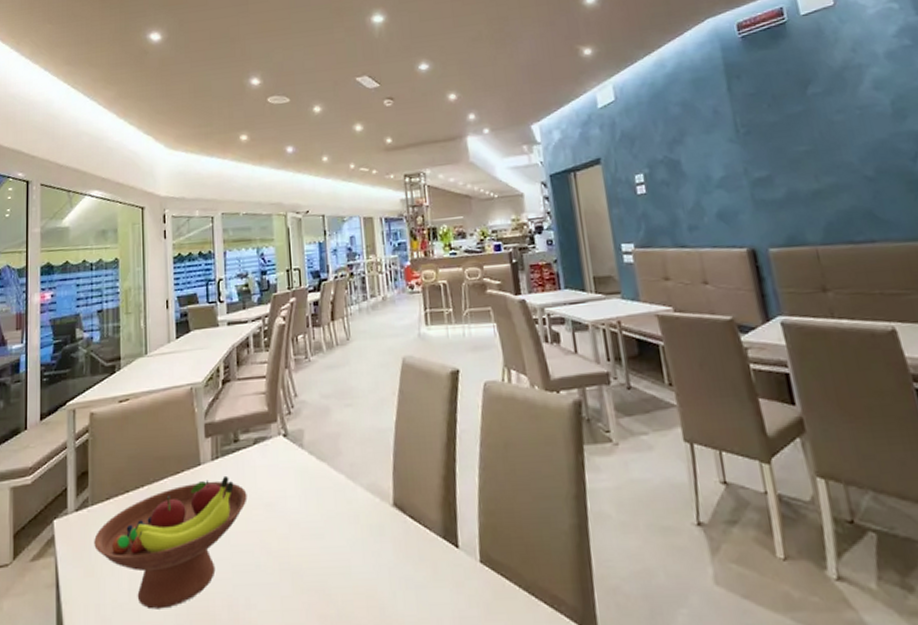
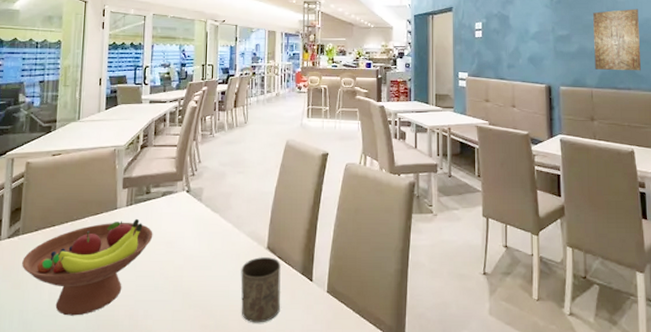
cup: none [362,517,420,610] -> present [241,257,281,323]
wall art: none [800,128,886,219] -> present [593,9,641,71]

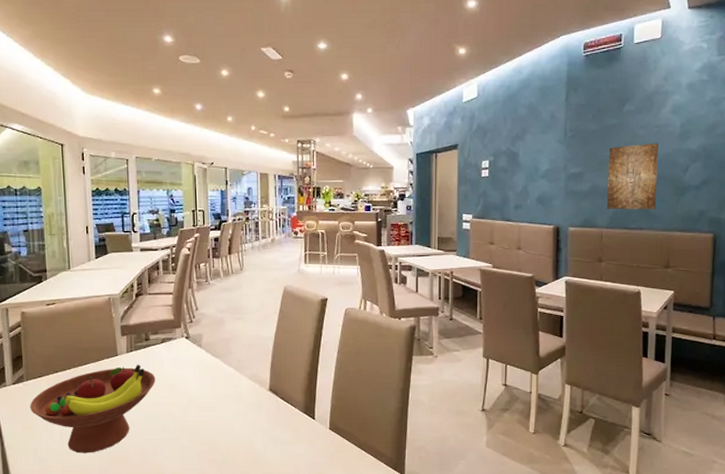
cup: present [241,257,281,323] -> none [244,398,284,457]

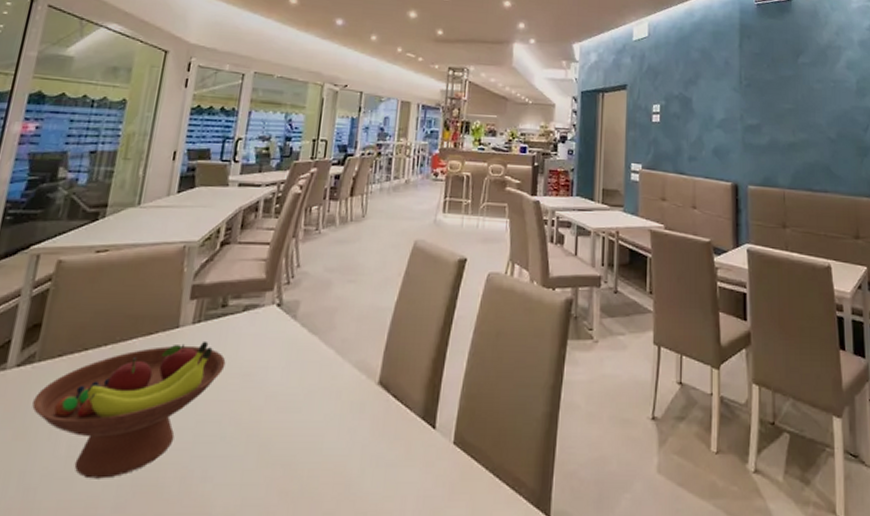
wall art: present [607,143,659,210] -> none [787,98,839,171]

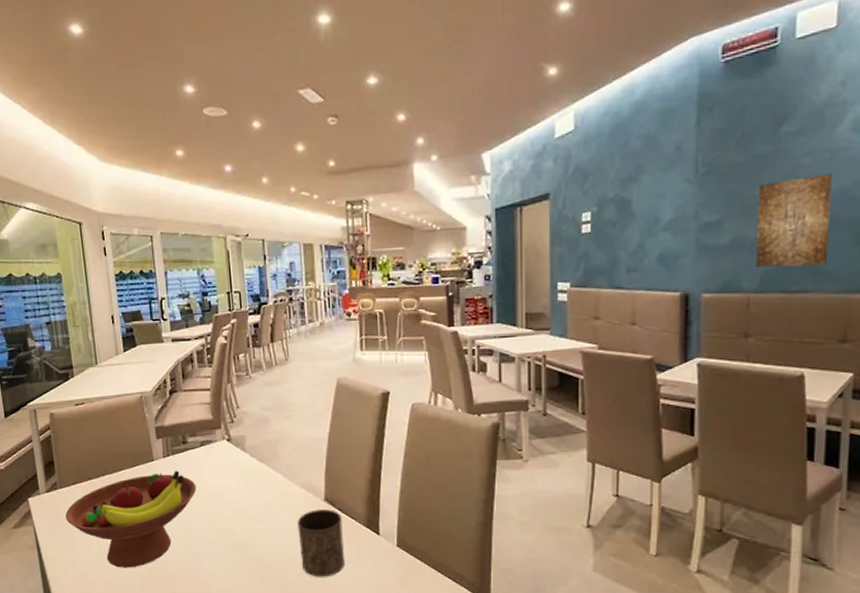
cup: none [337,395,395,487] -> present [297,510,345,577]
wall art: none [787,98,839,171] -> present [756,173,832,267]

